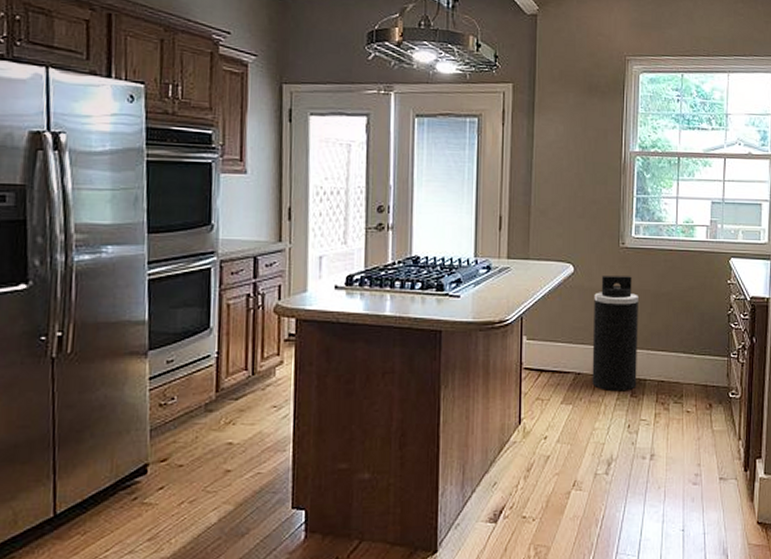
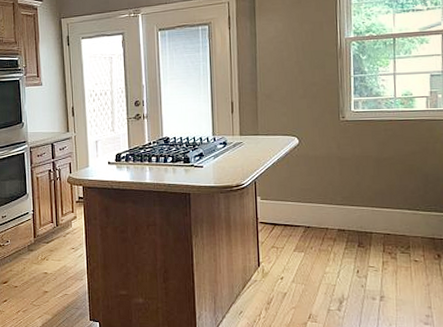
trash can: present [592,276,639,392] -> none [319,145,364,242]

